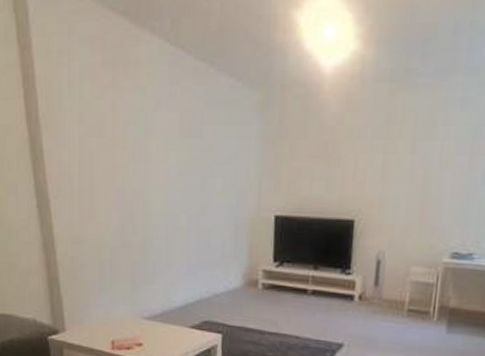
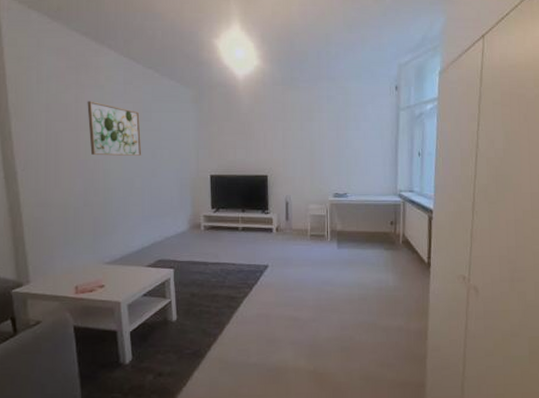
wall art: none [125,109,189,185] -> present [87,101,142,156]

